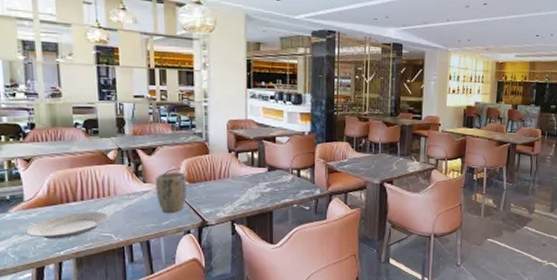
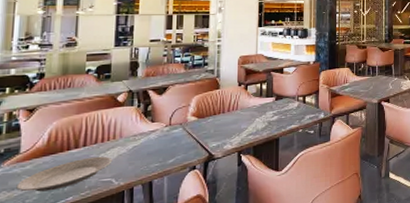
plant pot: present [155,171,188,213] -> none [163,108,196,151]

